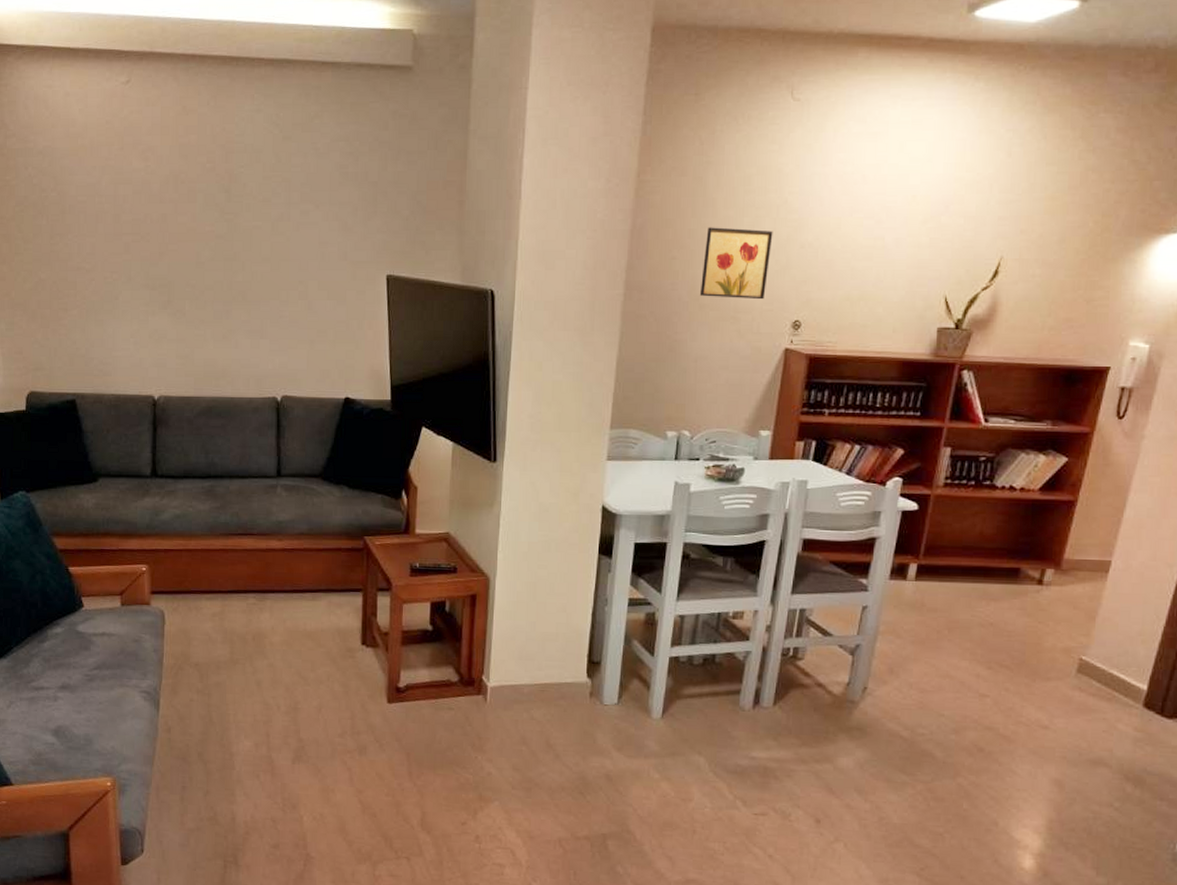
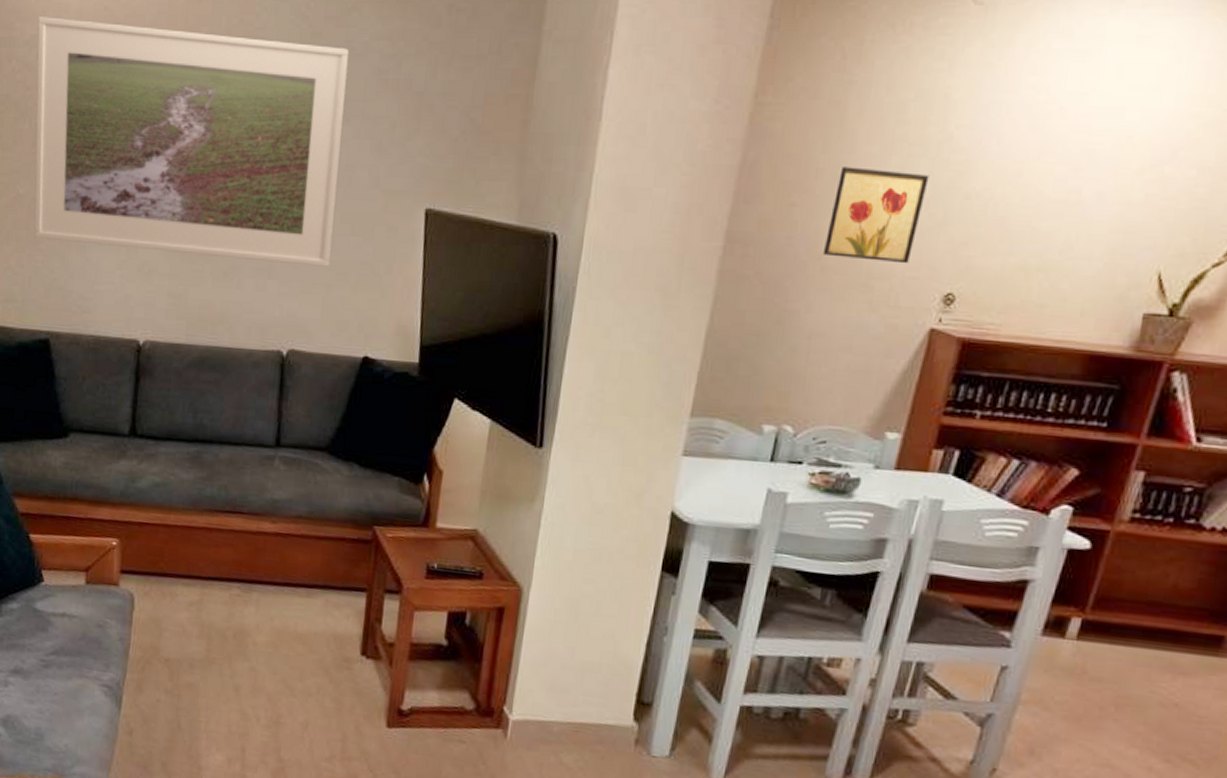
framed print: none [49,130,314,326] -> present [34,17,349,267]

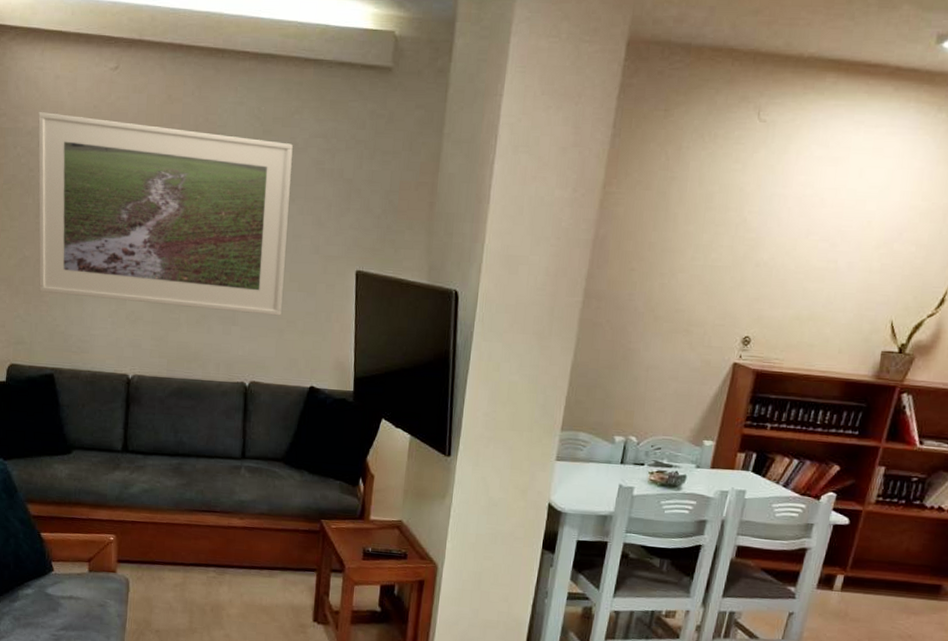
wall art: present [822,167,930,264] -> none [655,241,731,315]

